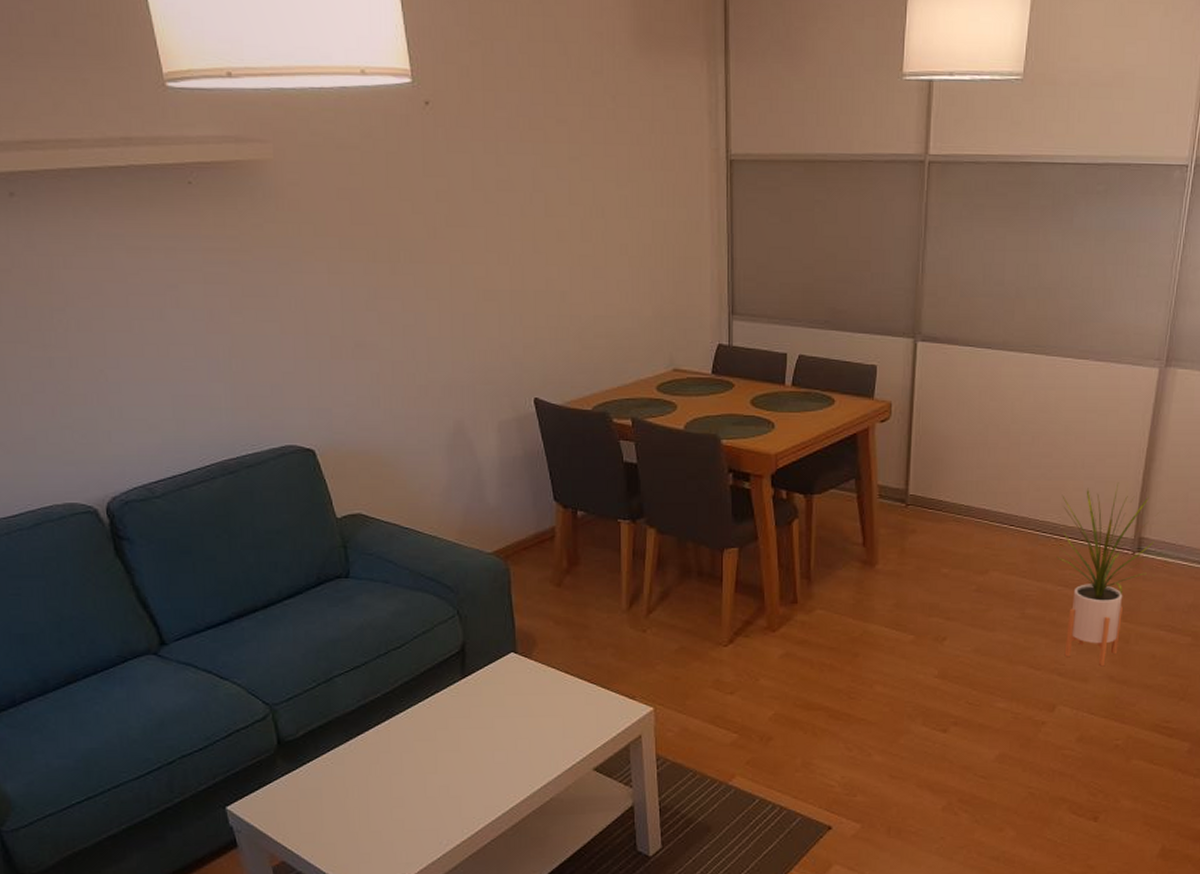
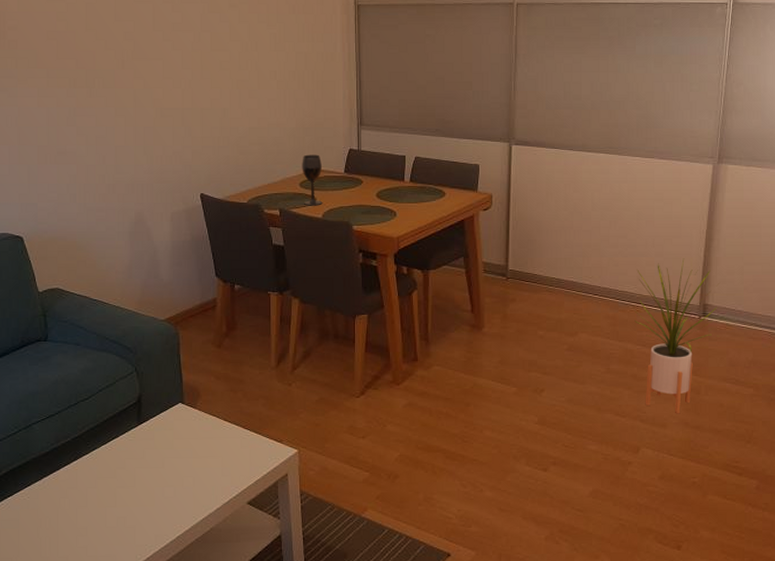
wine glass: none [659,350,685,415] -> present [302,154,323,206]

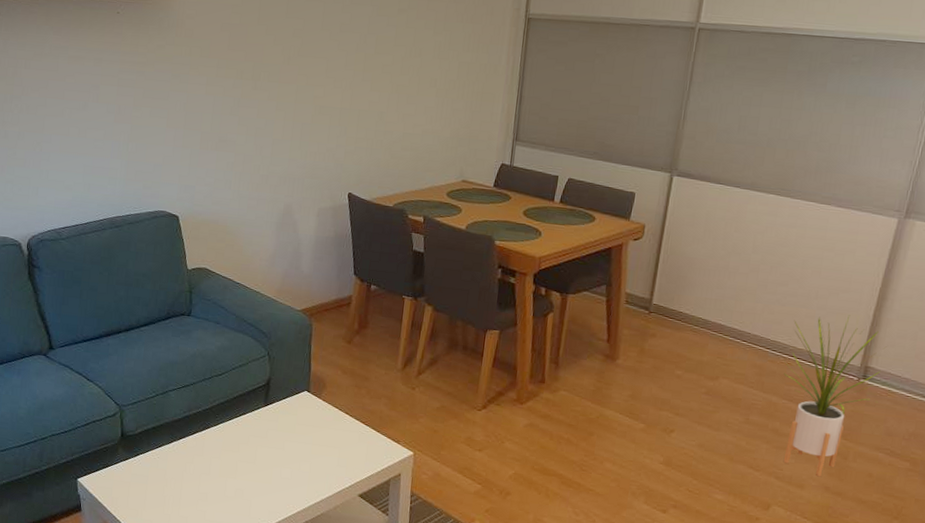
wine glass: present [302,154,323,206] -> none [449,165,472,217]

